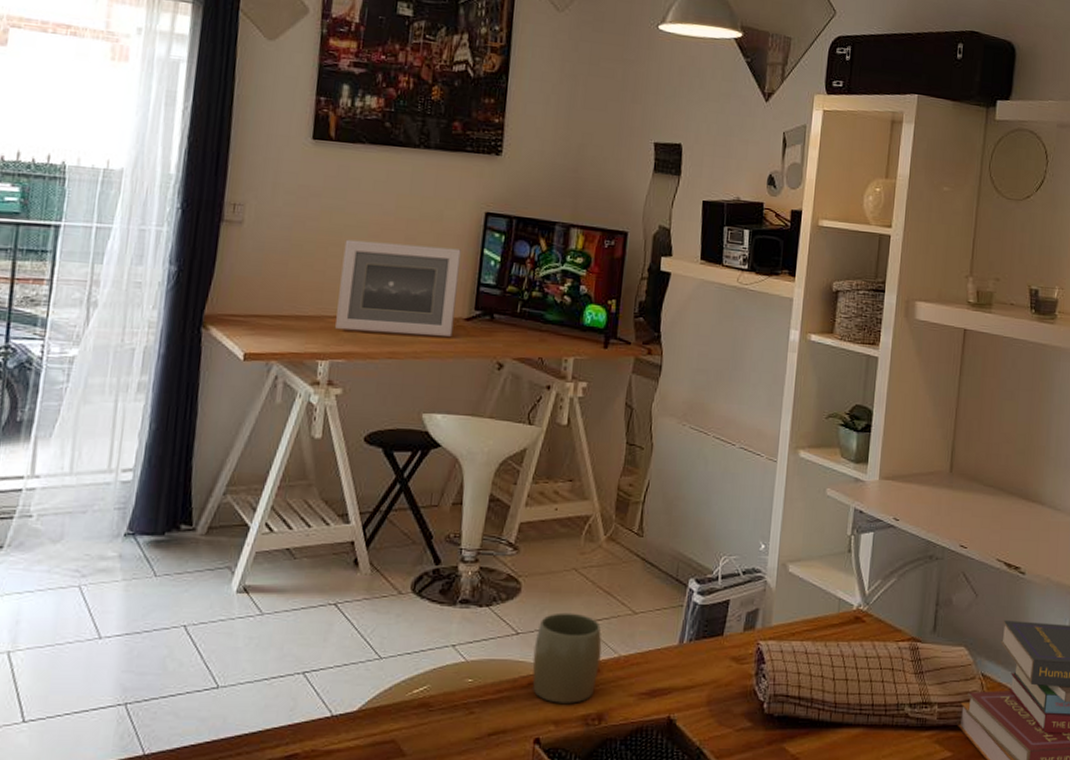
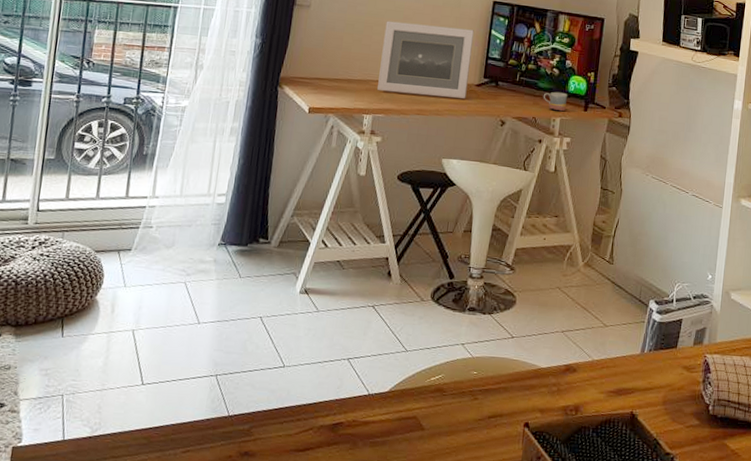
mug: present [532,612,602,703] -> none [523,322,579,396]
mug: none [551,325,583,350] -> present [543,91,568,112]

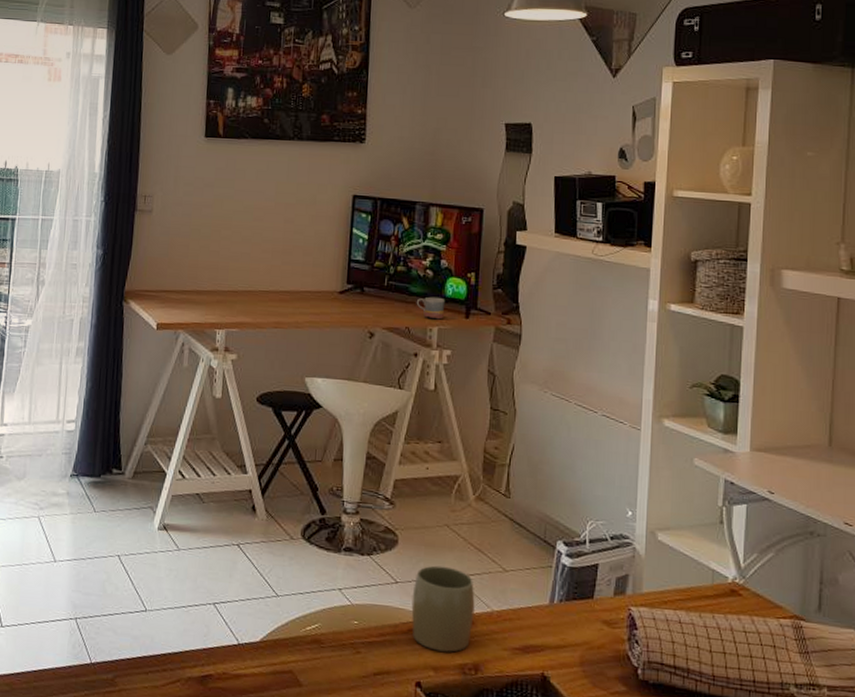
picture frame: present [376,21,474,100] -> none [228,223,333,309]
mug: none [523,322,579,396] -> present [411,565,475,653]

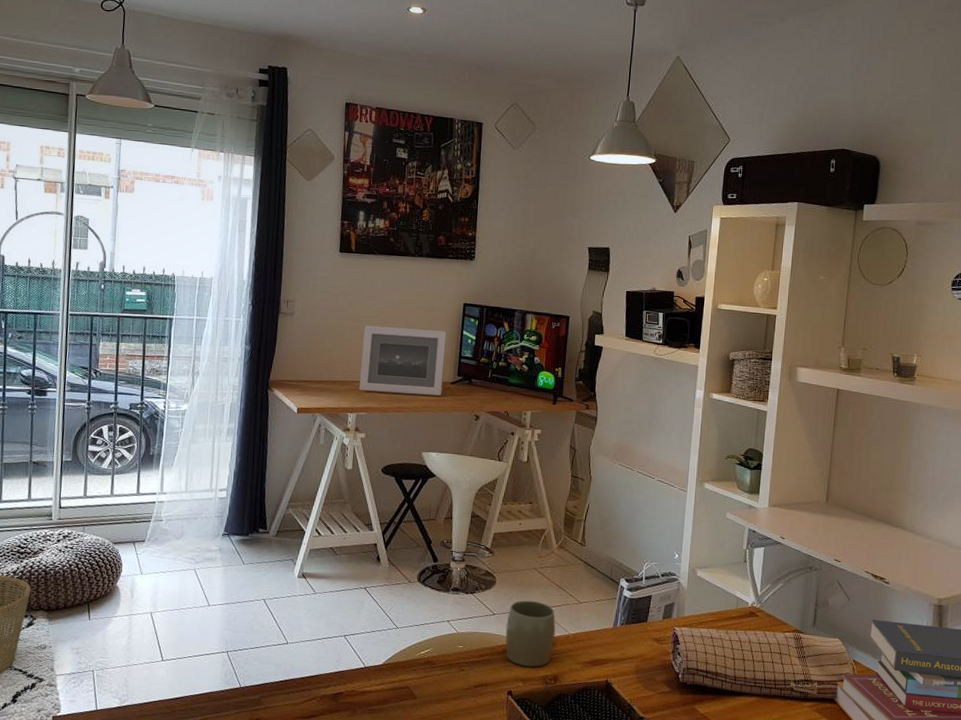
picture frame: none [228,223,333,309] -> present [358,325,447,397]
mug: present [416,296,446,320] -> none [514,387,538,406]

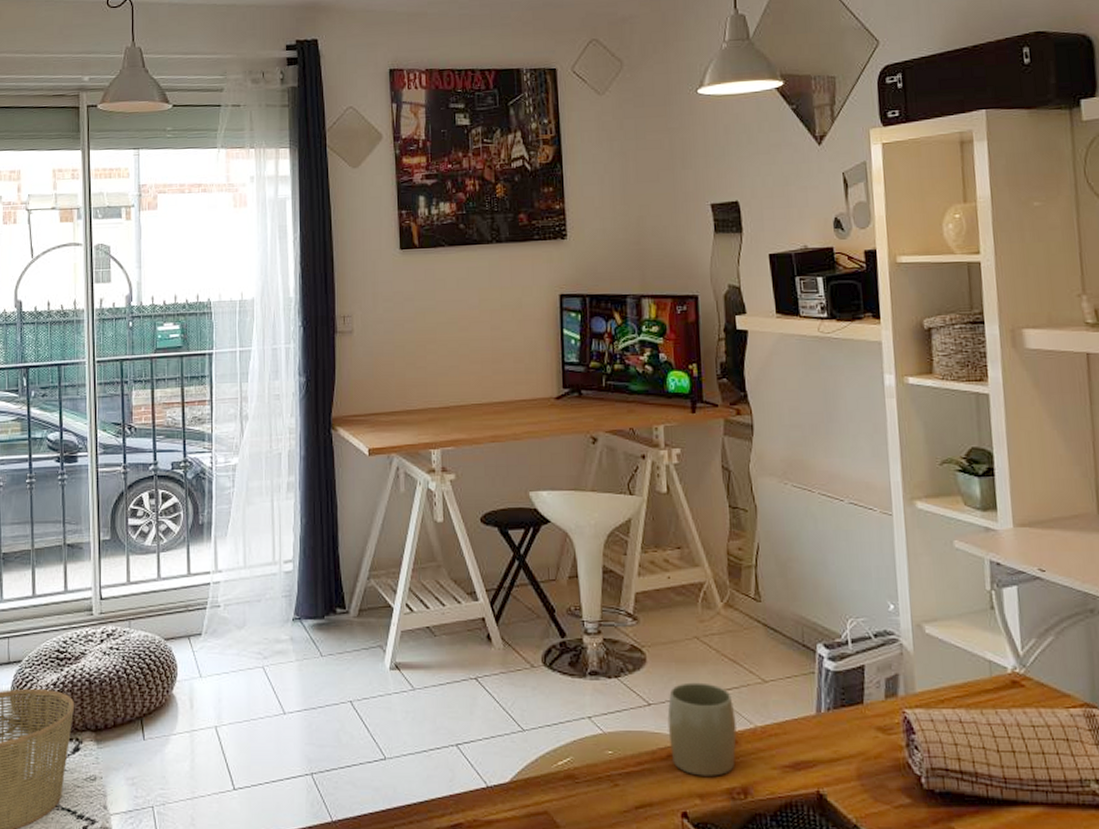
picture frame: present [358,325,447,397] -> none [439,332,546,420]

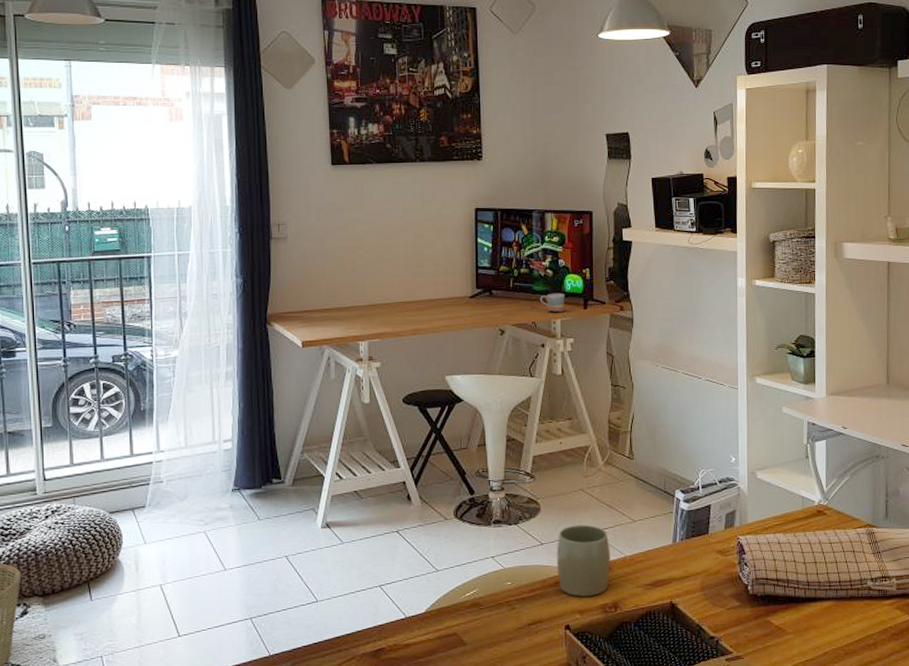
mug: none [638,393,669,417] -> present [540,293,566,313]

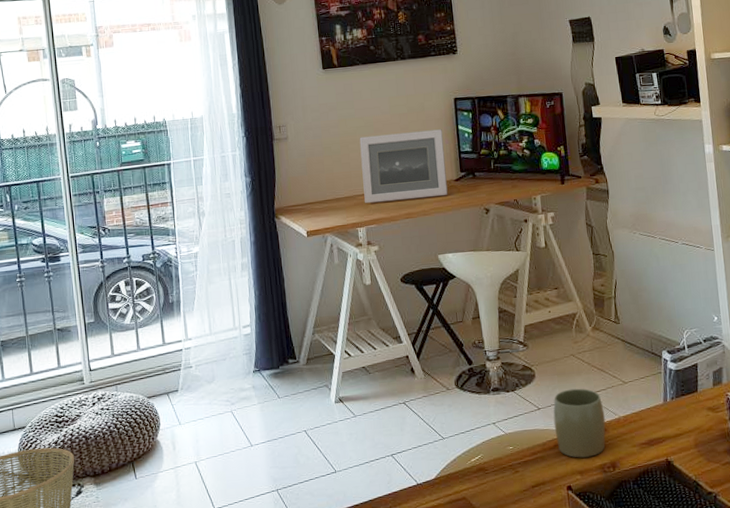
picture frame: none [367,241,461,316] -> present [359,129,448,204]
mug: present [540,293,566,313] -> none [519,170,544,190]

